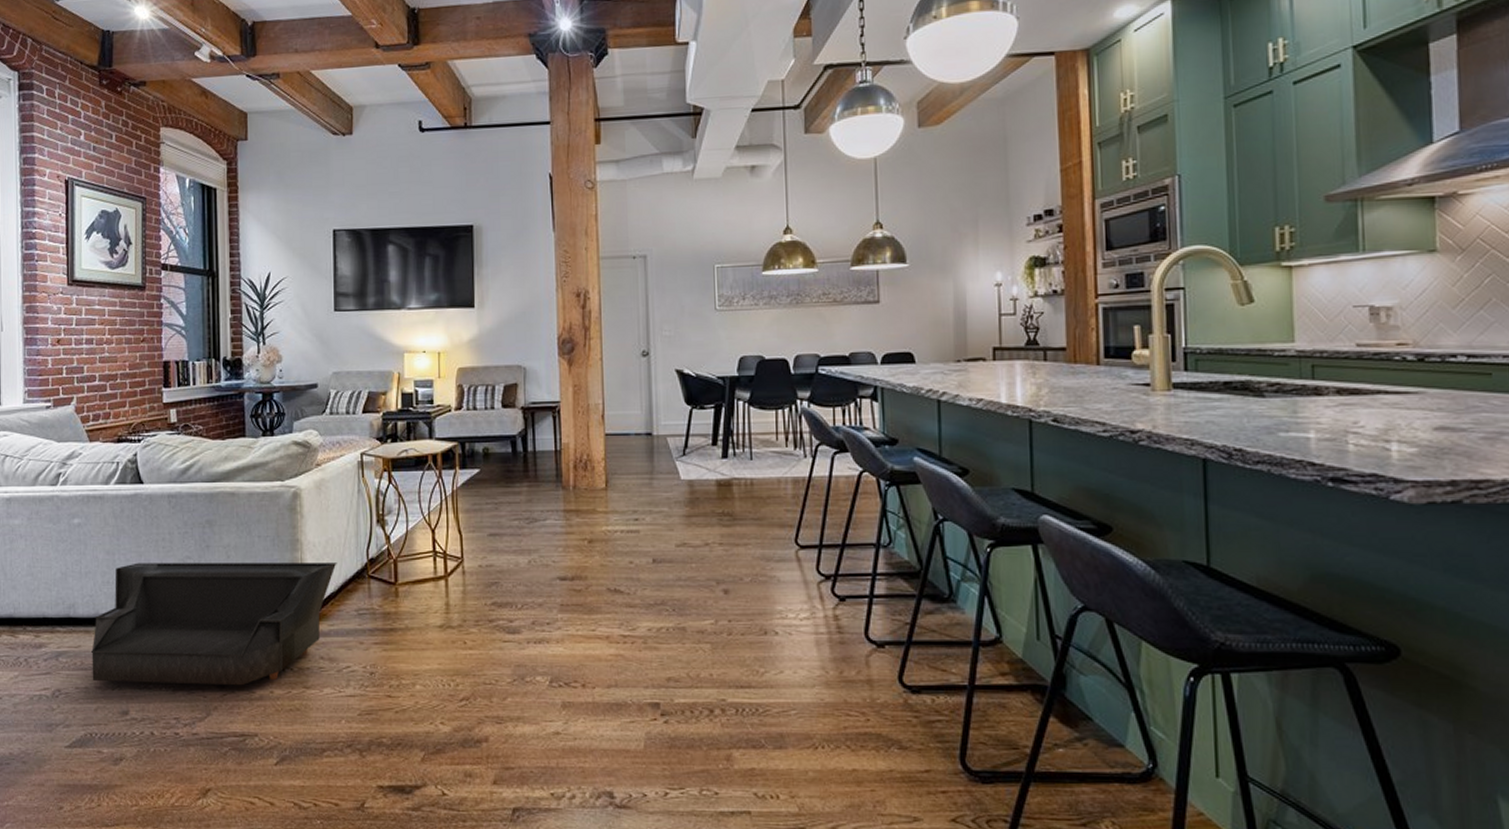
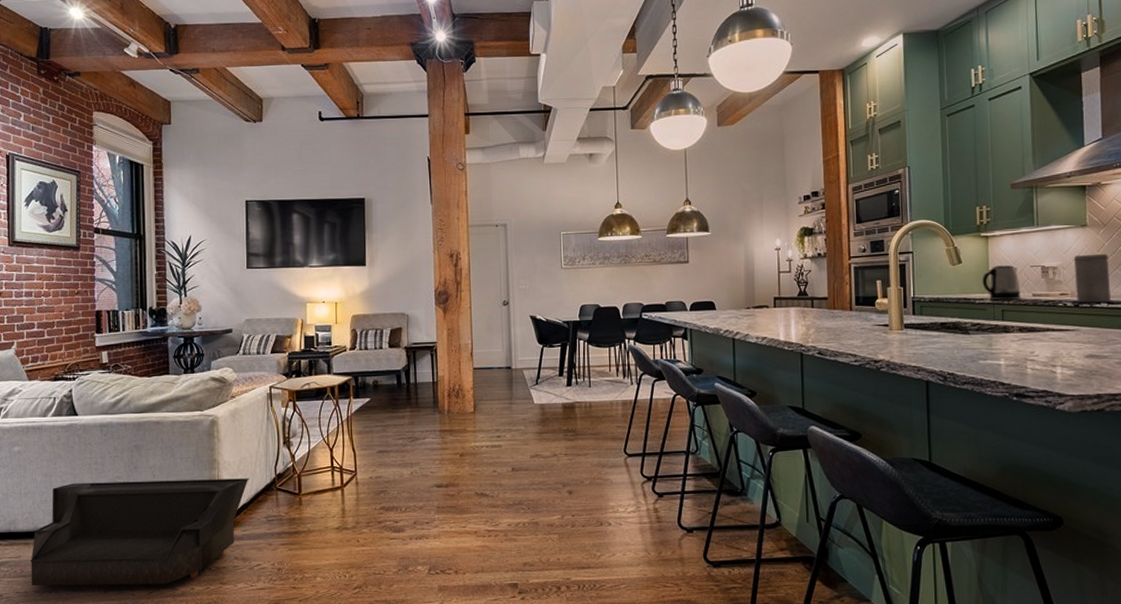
kettle: none [1283,304,1340,352] -> present [982,264,1021,300]
canister: none [1416,288,1474,356] -> present [1073,253,1112,303]

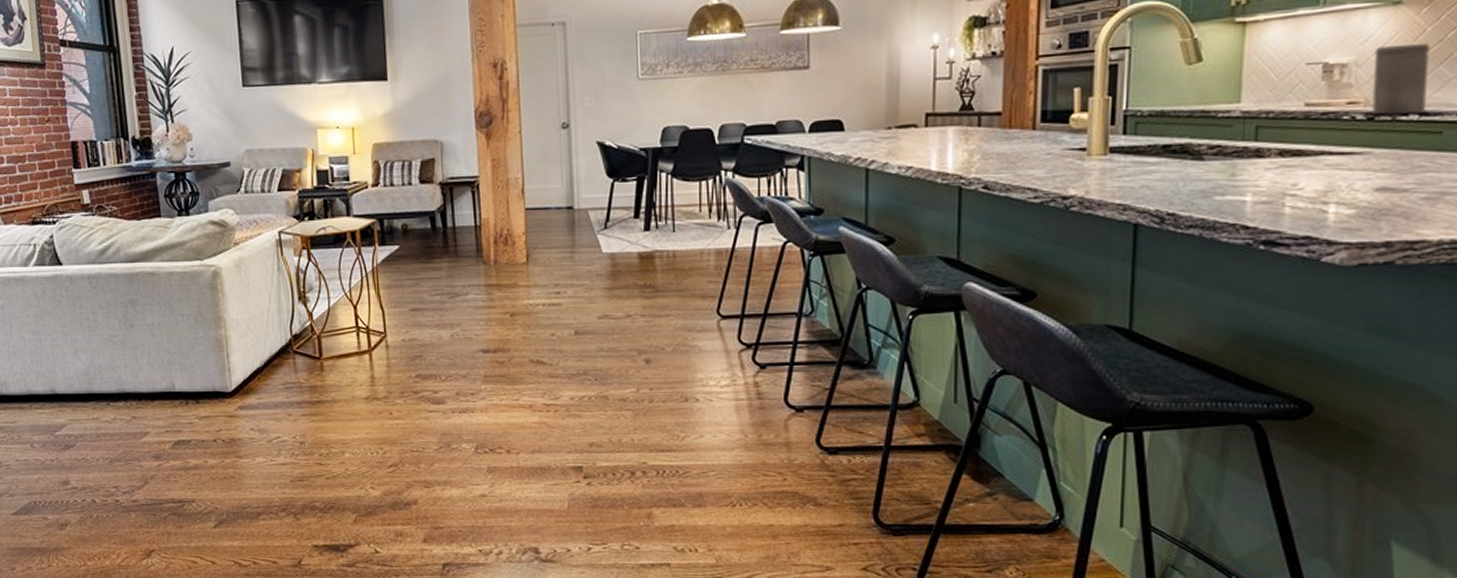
dog bed: present [29,478,249,587] -> none [26,339,261,456]
kettle: present [982,264,1021,300] -> none [1230,62,1288,113]

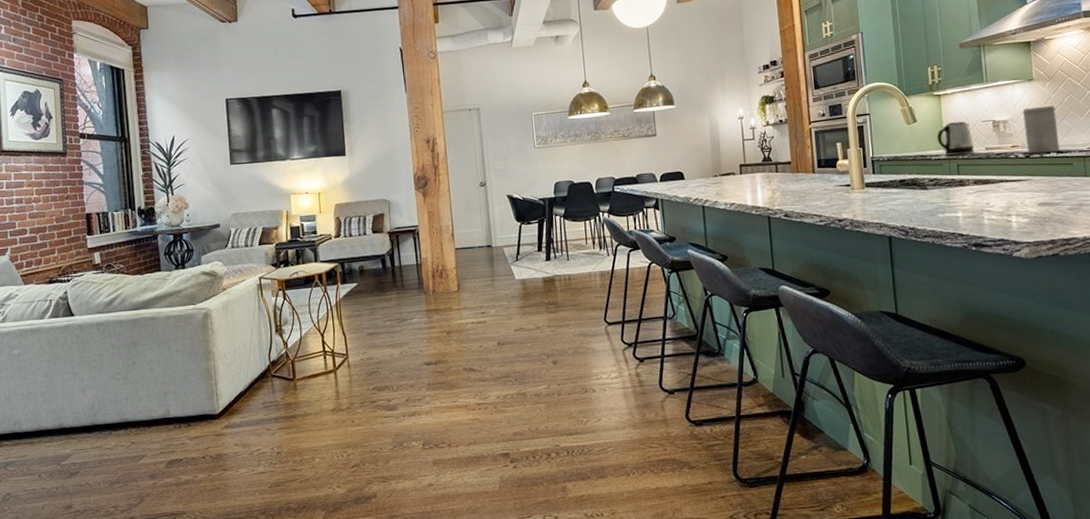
kettle: none [1230,62,1288,113] -> present [936,121,975,156]

